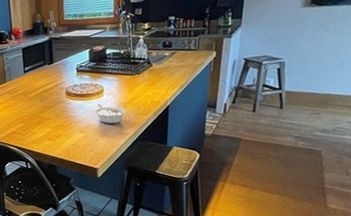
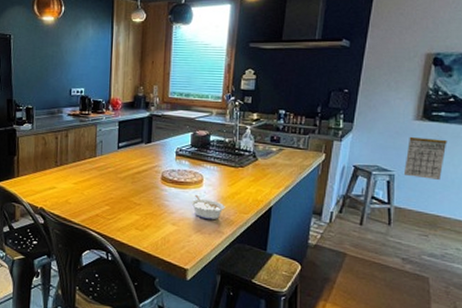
calendar: none [294,21,337,62] -> present [404,136,447,180]

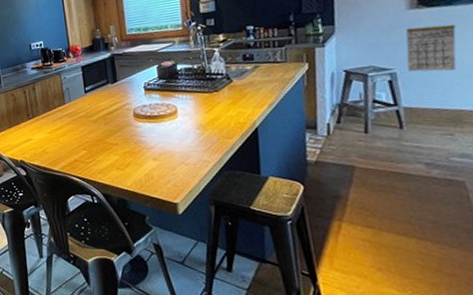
legume: present [191,195,225,220] -> none [168,127,207,151]

